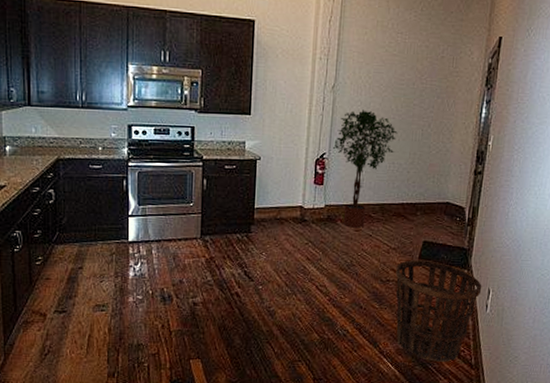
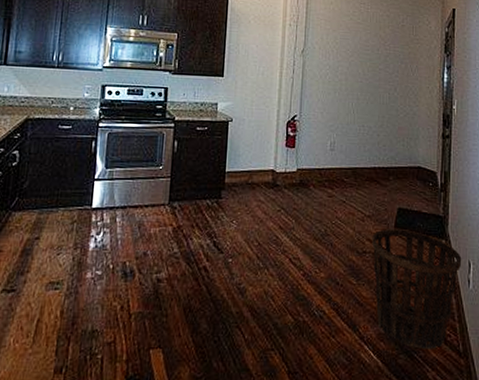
potted tree: present [333,109,398,228] -> none [304,73,366,194]

